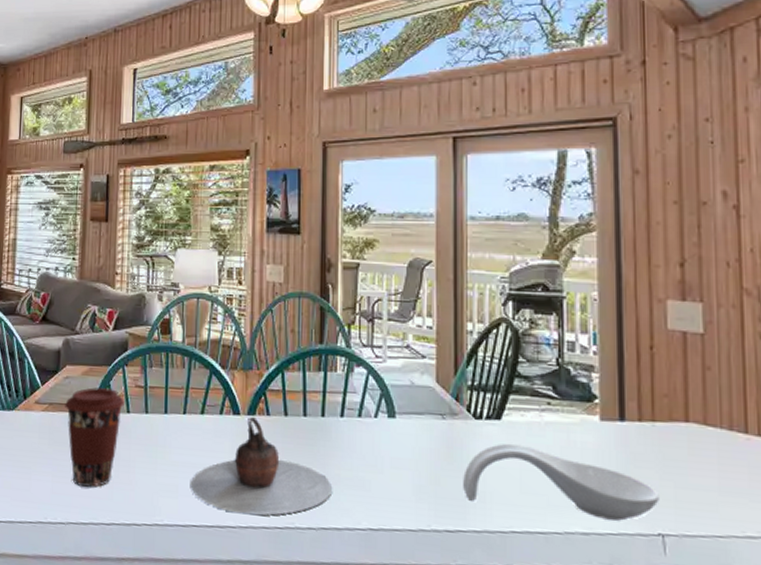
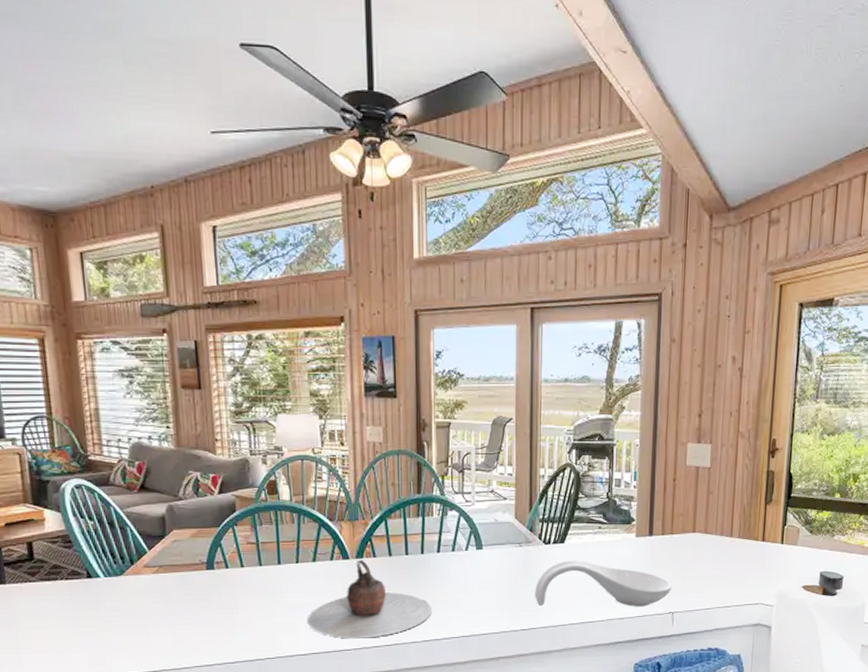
coffee cup: present [65,387,125,487] -> none [176,547,238,635]

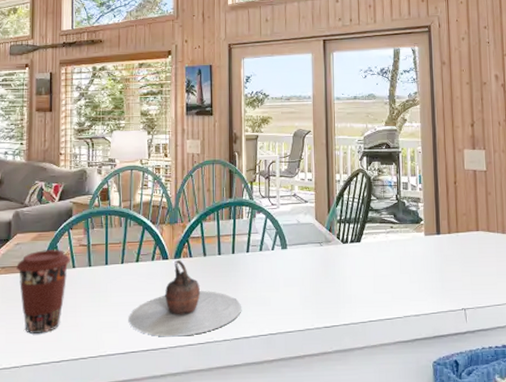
coffee cup: none [176,547,238,635] -> present [16,249,70,334]
spoon rest: present [535,560,672,607] -> none [336,258,462,304]

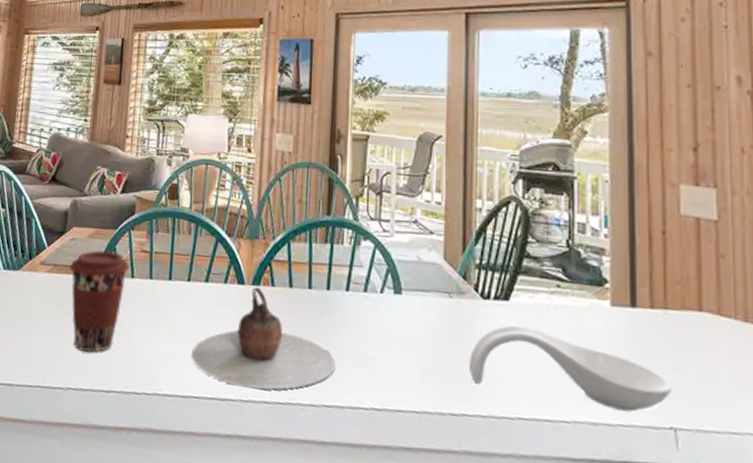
spoon rest: none [336,258,462,304] -> present [469,325,672,412]

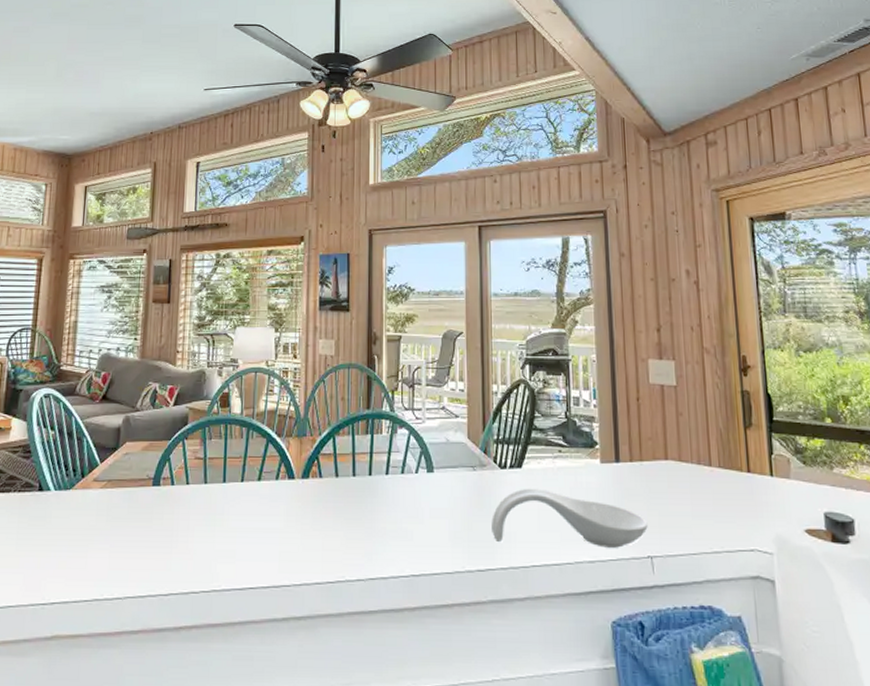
coffee cup: present [70,250,130,353] -> none [124,462,184,560]
teapot: present [191,287,335,390] -> none [247,480,378,572]

